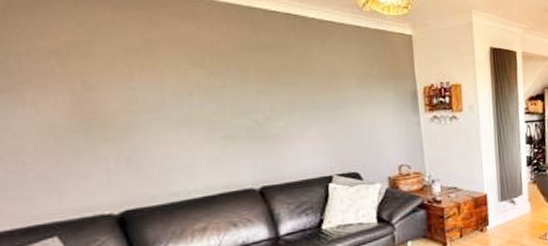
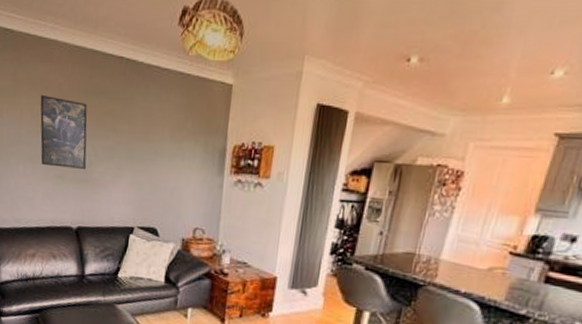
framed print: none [187,53,262,128] -> present [40,94,87,169]

